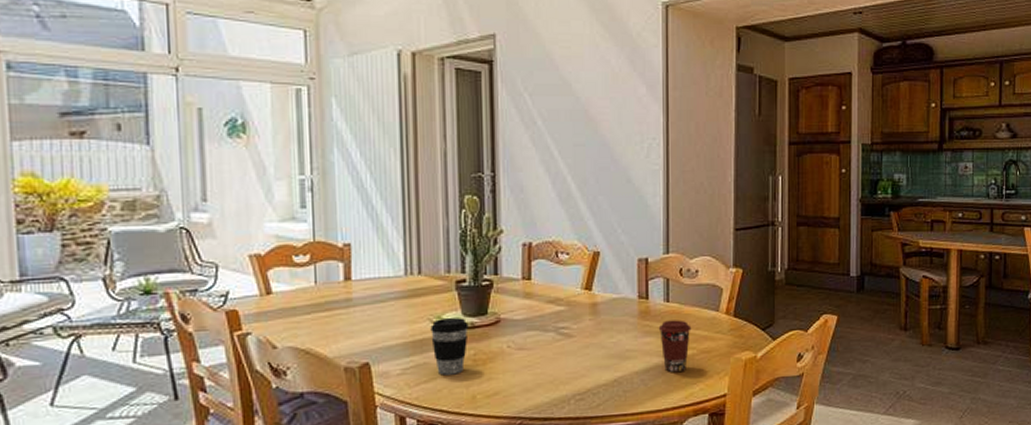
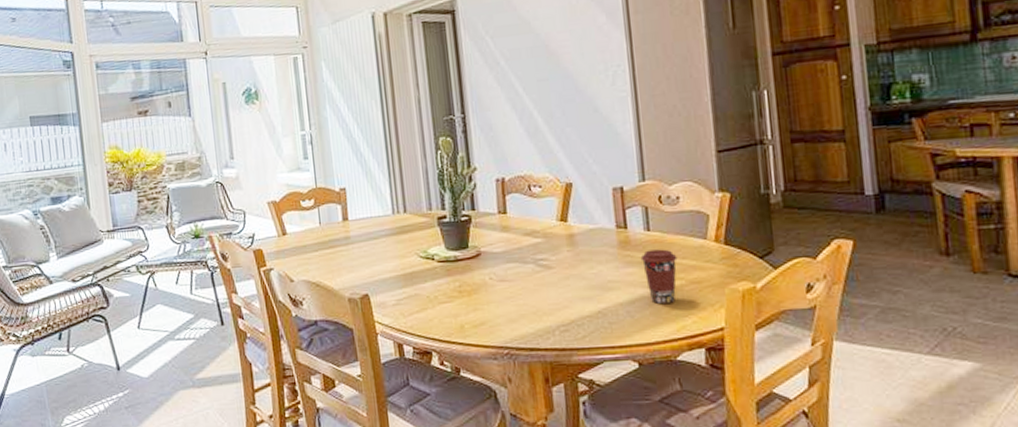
coffee cup: present [430,318,469,375] -> none [418,252,453,306]

